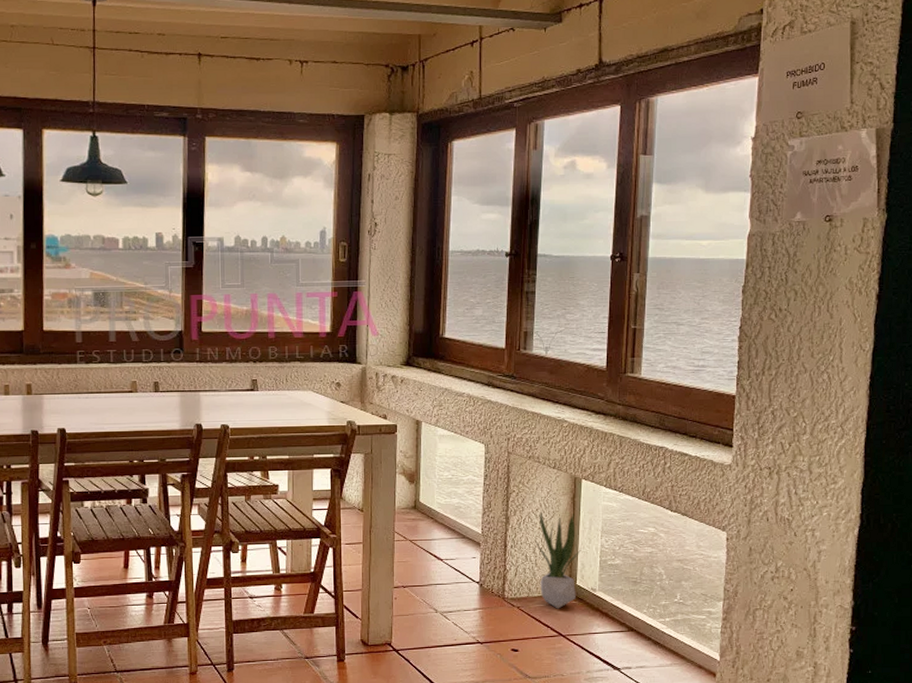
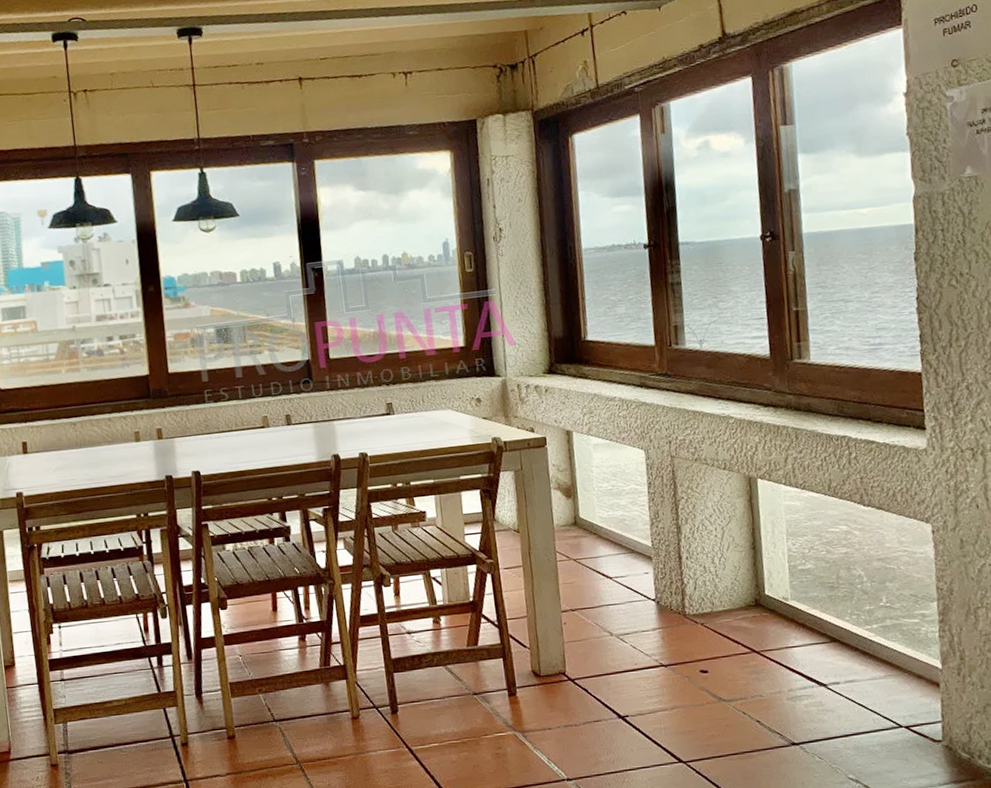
potted plant: present [535,511,582,609] -> none [713,517,766,623]

